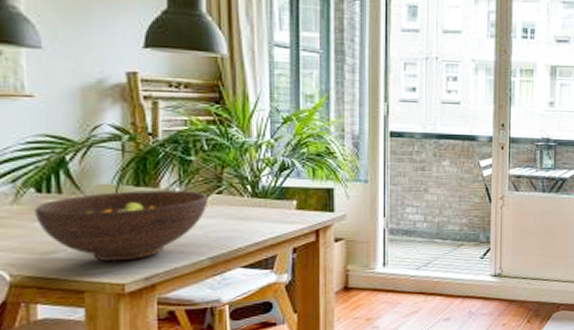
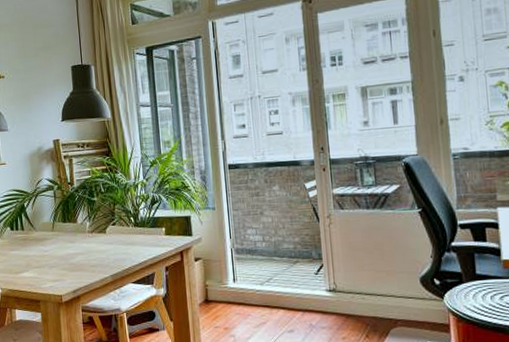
fruit bowl: present [35,190,209,262] -> none [11,223,108,279]

